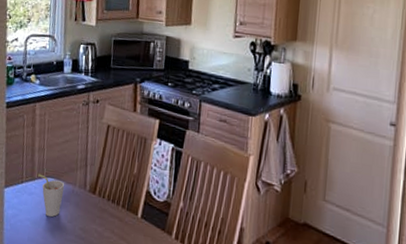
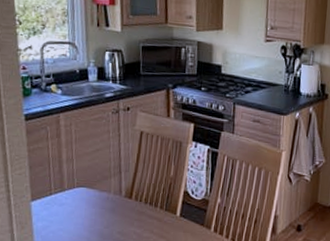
cup: present [37,174,65,218] -> none [67,184,99,225]

